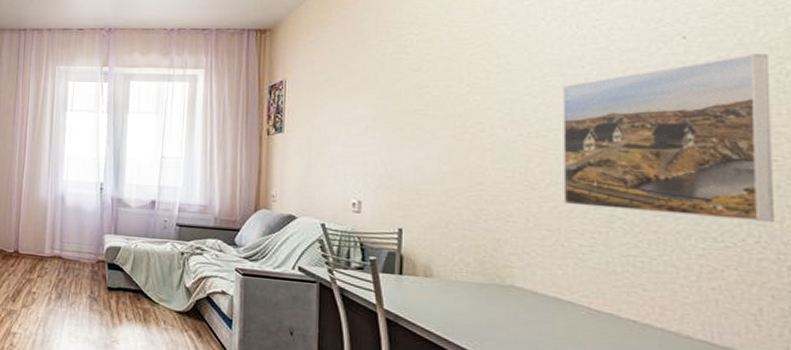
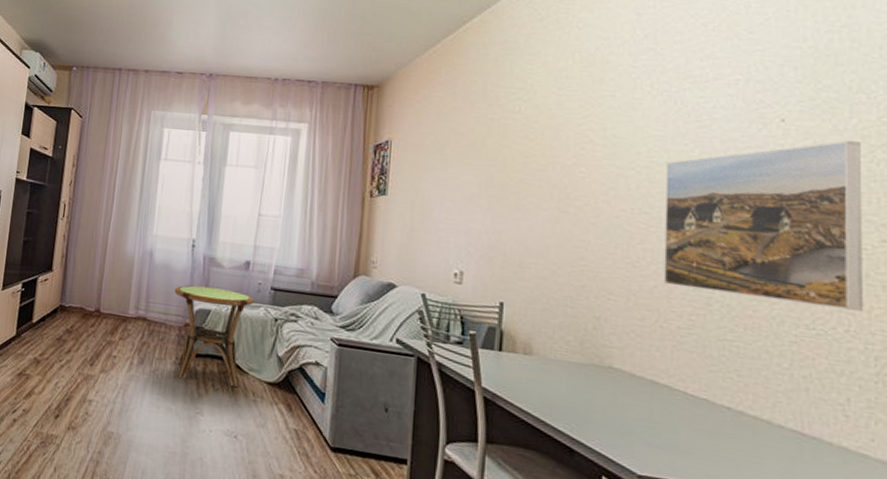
side table: none [86,225,161,317] -> present [174,285,254,388]

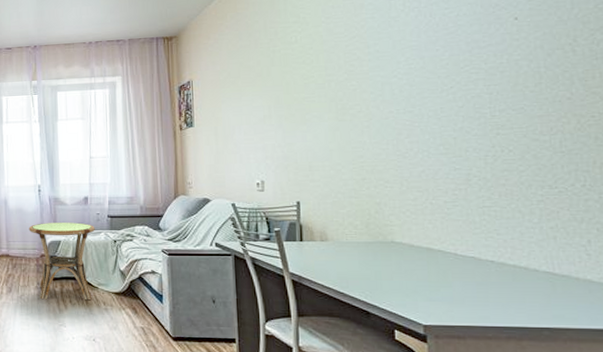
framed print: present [663,140,863,312] -> none [423,28,595,169]

